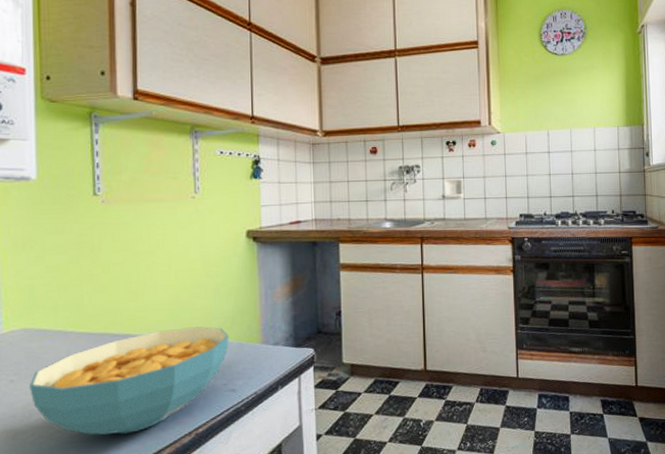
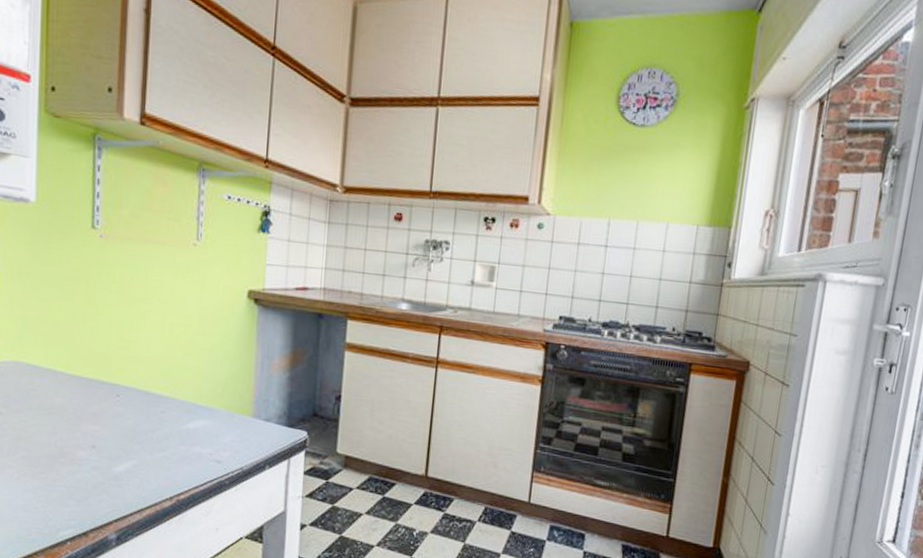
cereal bowl: present [29,326,229,436] -> none [17,385,220,487]

